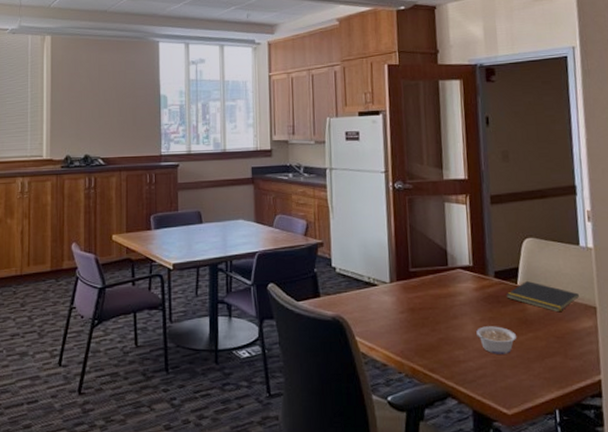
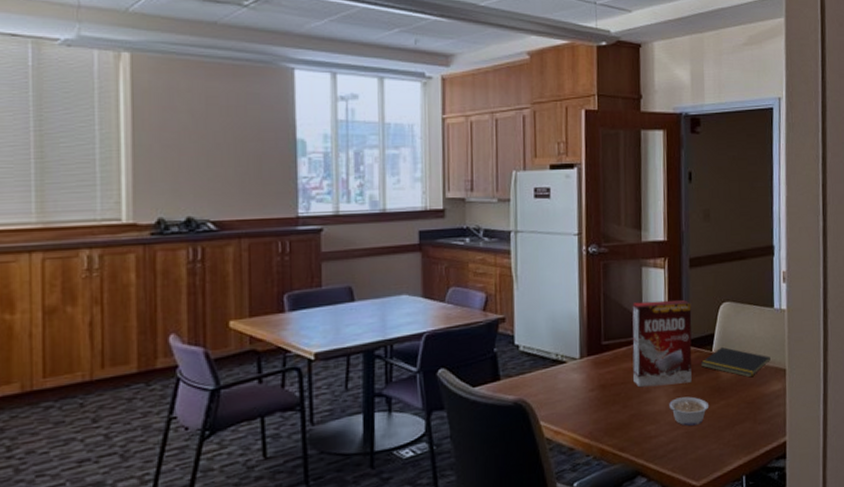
cereal box: none [436,233,498,314] -> present [632,299,692,388]

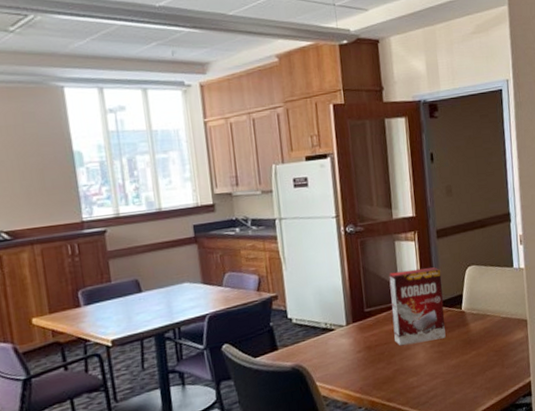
legume: present [669,396,710,426] -> none [427,350,463,375]
notepad: present [700,346,770,378] -> none [452,305,513,330]

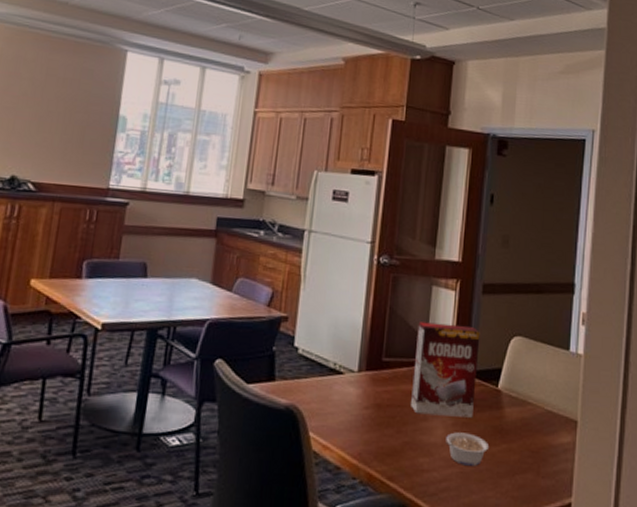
legume: none [427,350,463,375] -> present [446,432,490,466]

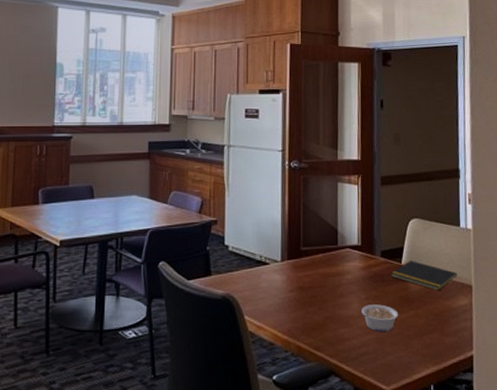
cereal box: present [411,321,481,418] -> none [328,213,383,292]
notepad: none [484,384,561,424] -> present [390,260,457,291]

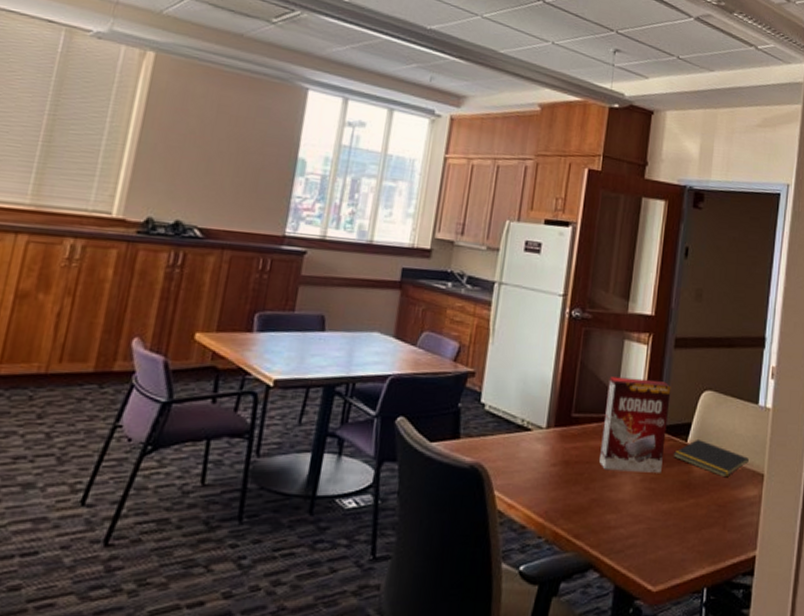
cereal box: none [328,213,383,292] -> present [599,376,672,473]
legume: present [361,304,399,332] -> none [634,488,677,522]

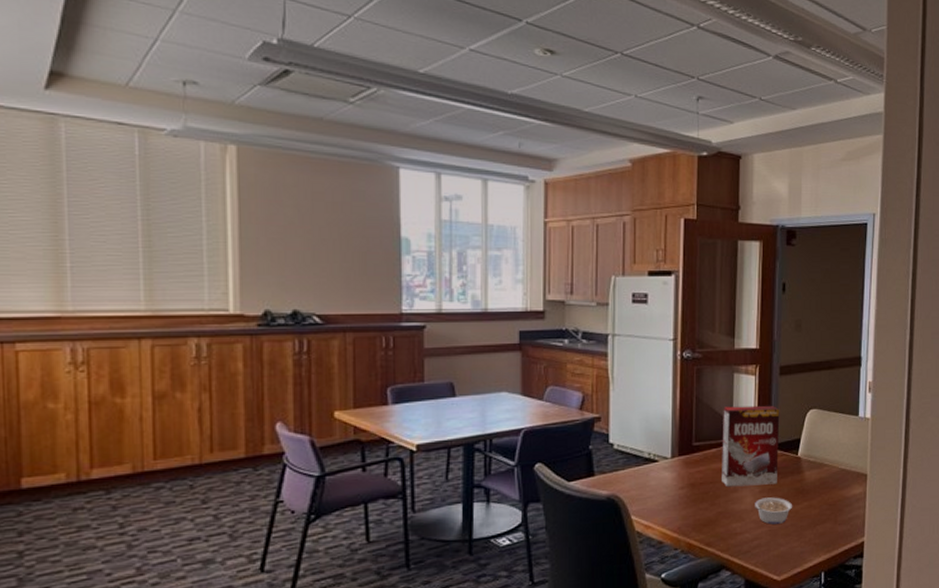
legume: none [634,488,677,522] -> present [755,497,793,525]
notepad: present [673,438,749,478] -> none [786,451,853,481]

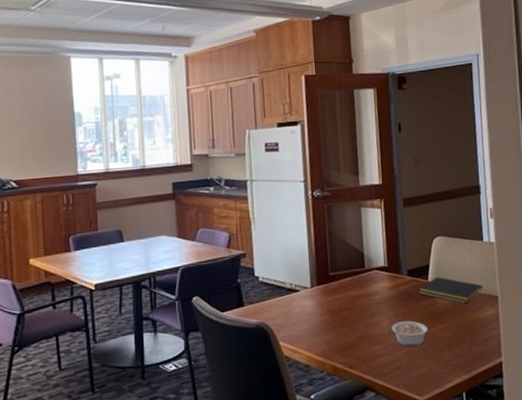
cereal box: present [722,405,780,487] -> none [354,235,411,313]
notepad: none [786,451,853,481] -> present [418,276,483,304]

